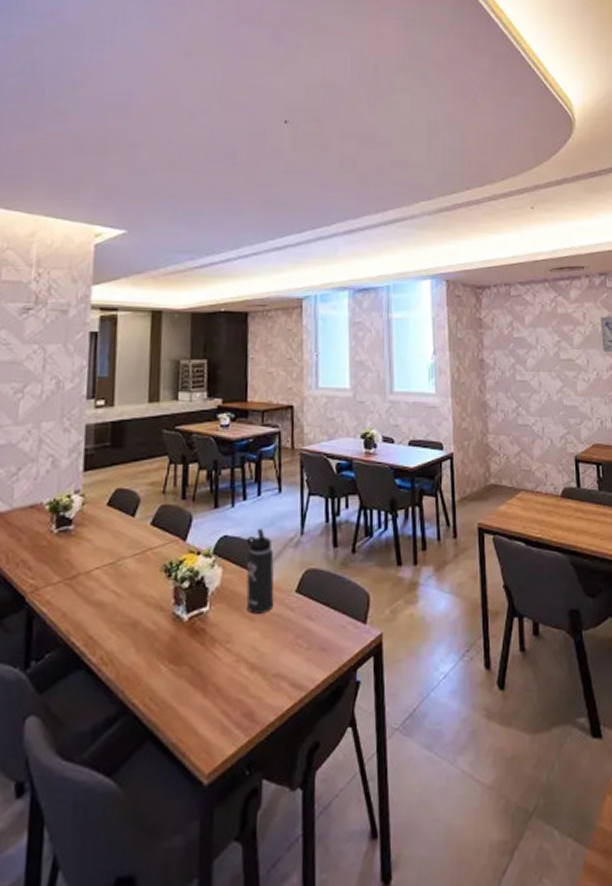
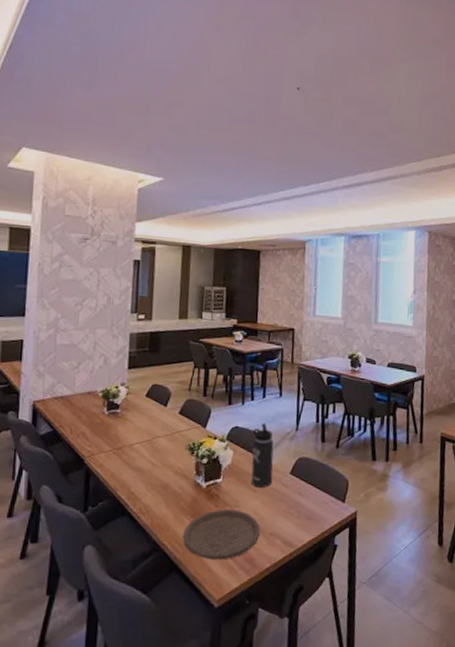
plate: none [158,646,261,719] -> present [182,509,261,560]

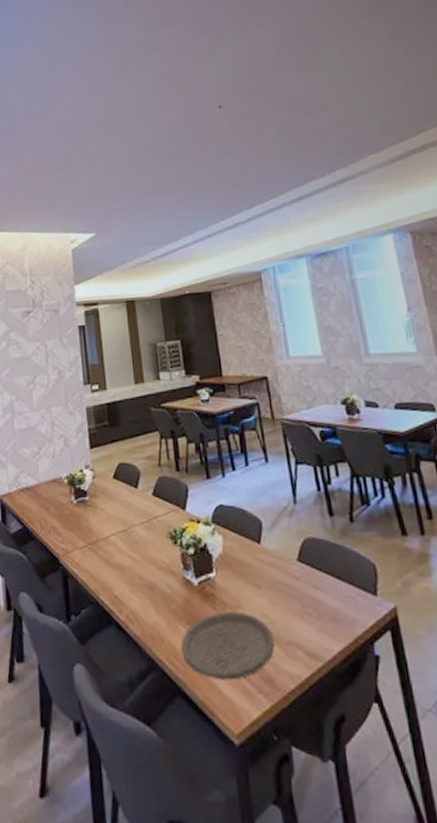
thermos bottle: present [251,423,274,488] -> none [240,497,278,581]

